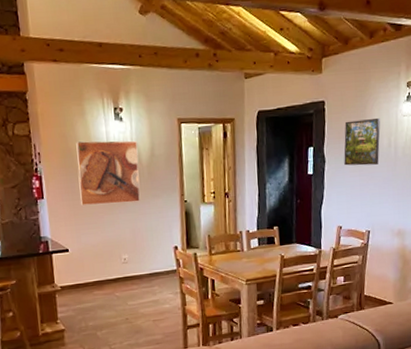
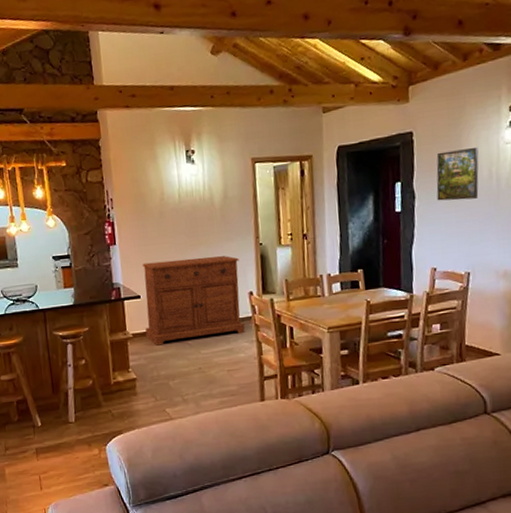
sideboard: none [70,212,170,298] -> present [142,256,245,346]
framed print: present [76,140,140,205] -> none [148,182,213,251]

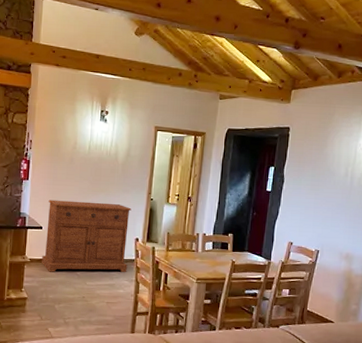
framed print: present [436,146,479,201] -> none [301,148,340,191]

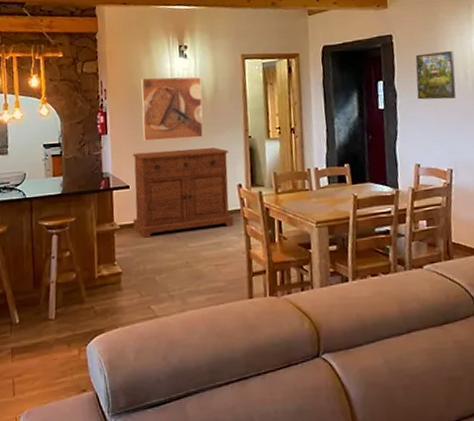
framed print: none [59,135,116,194] -> present [141,76,203,141]
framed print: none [301,148,340,191] -> present [415,50,456,100]

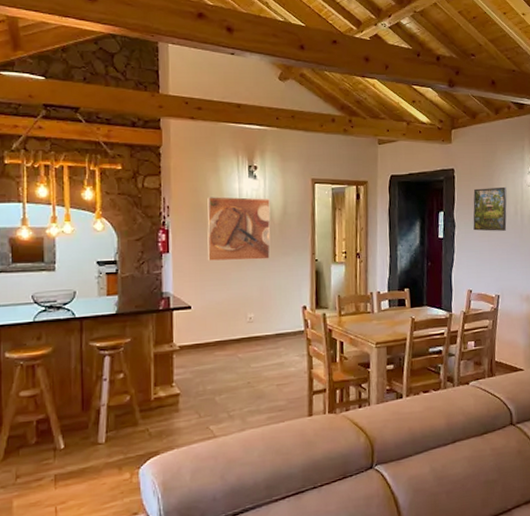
sideboard: present [132,147,234,238] -> none [194,269,297,359]

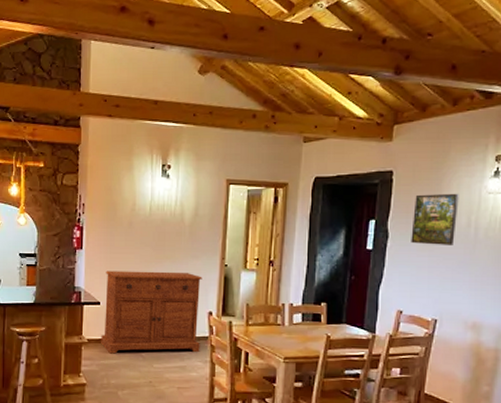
sideboard: none [194,269,297,359] -> present [101,270,202,354]
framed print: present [207,196,271,261] -> none [117,196,182,261]

